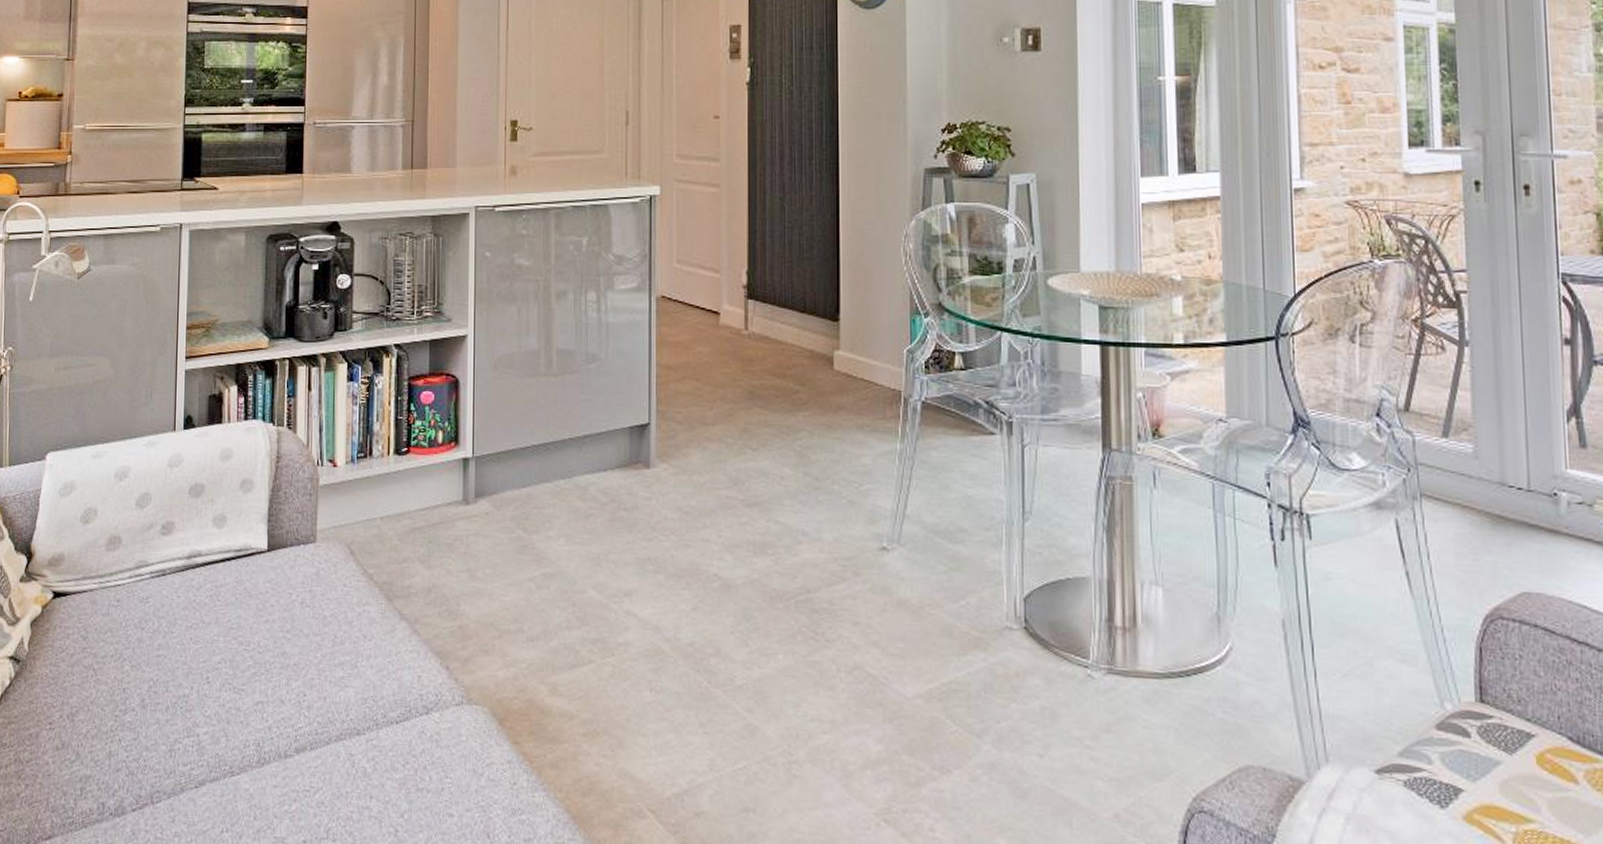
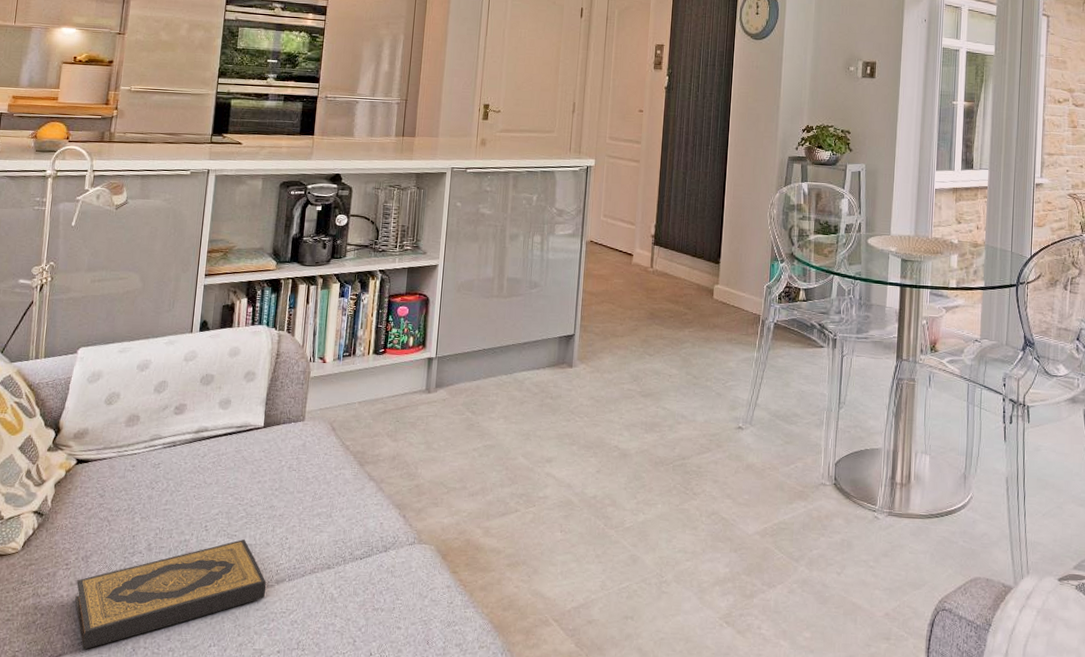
hardback book: none [62,694,284,832] -> present [75,539,267,650]

